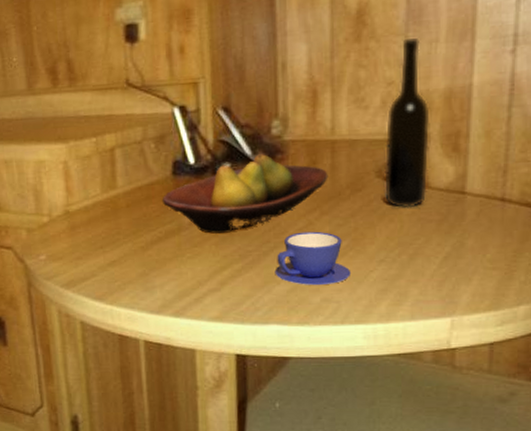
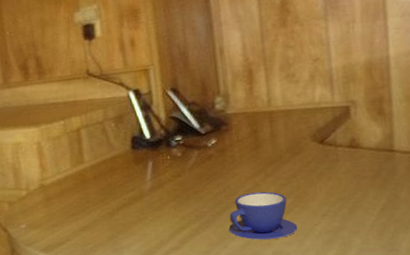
fruit bowl: present [161,154,328,234] -> none [124,126,269,198]
bottle: present [384,38,430,209] -> none [316,20,359,168]

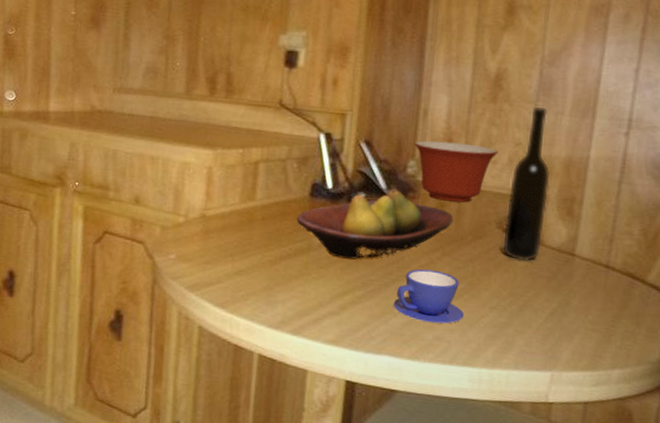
fruit bowl: none [124,126,269,198] -> present [296,189,454,260]
mixing bowl: none [217,69,299,127] -> present [414,140,499,203]
bottle: none [316,20,359,168] -> present [503,107,551,262]

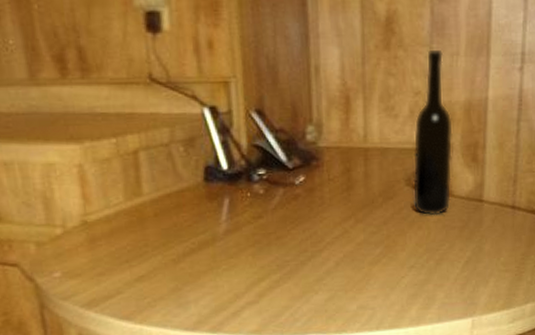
fruit bowl: present [296,189,454,260] -> none [193,160,362,244]
teacup: present [393,269,465,324] -> none [312,239,385,294]
mixing bowl: present [414,140,499,203] -> none [310,99,398,165]

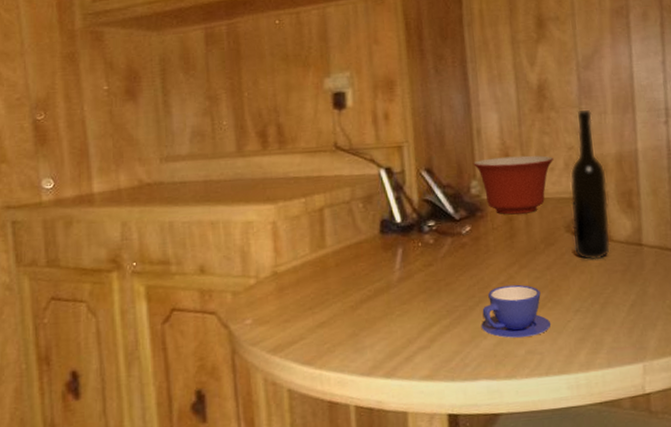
mixing bowl: none [310,99,398,165] -> present [473,155,554,215]
teacup: none [312,239,385,294] -> present [481,284,552,338]

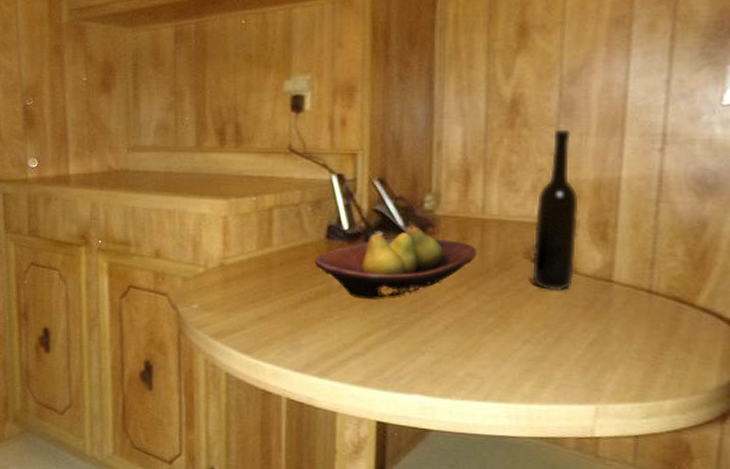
fruit bowl: none [370,212,524,290] -> present [314,226,477,299]
mixing bowl: present [473,155,554,215] -> none [430,173,520,234]
teacup: present [481,284,552,338] -> none [420,305,496,360]

